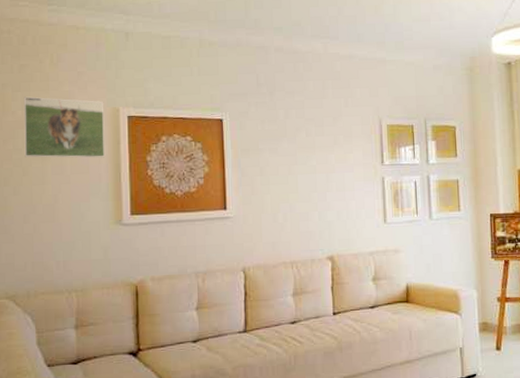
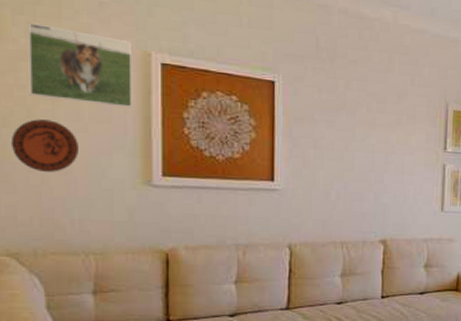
decorative plate: none [10,176,63,221] -> present [10,119,79,172]

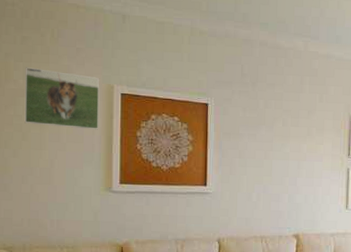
decorative plate: present [10,119,79,172] -> none [10,141,58,183]

